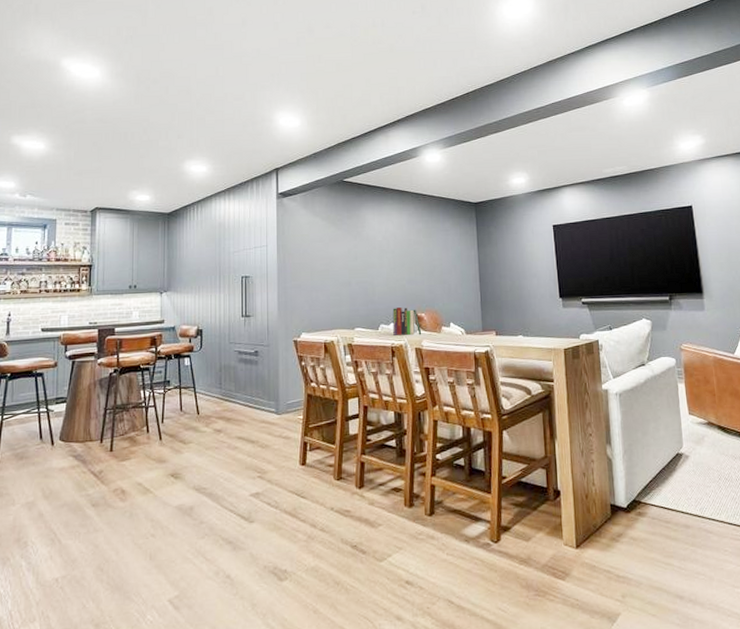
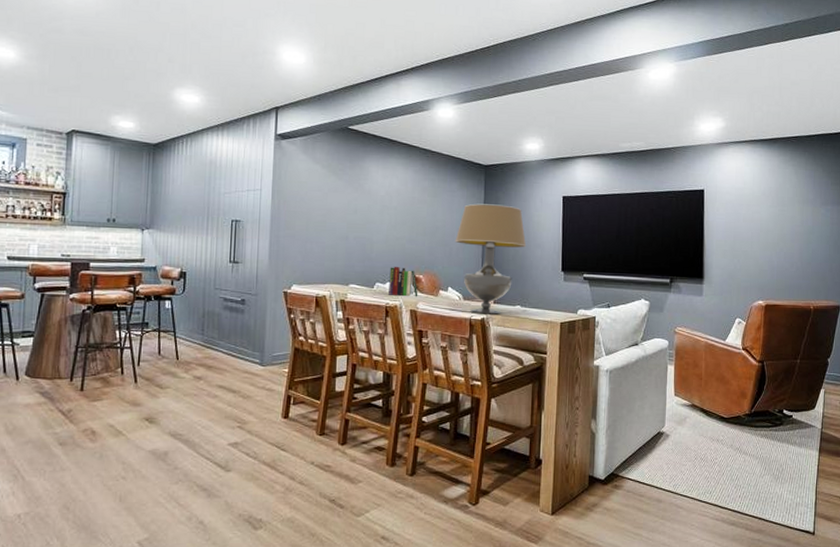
table lamp: none [452,239,523,347] -> present [455,203,527,315]

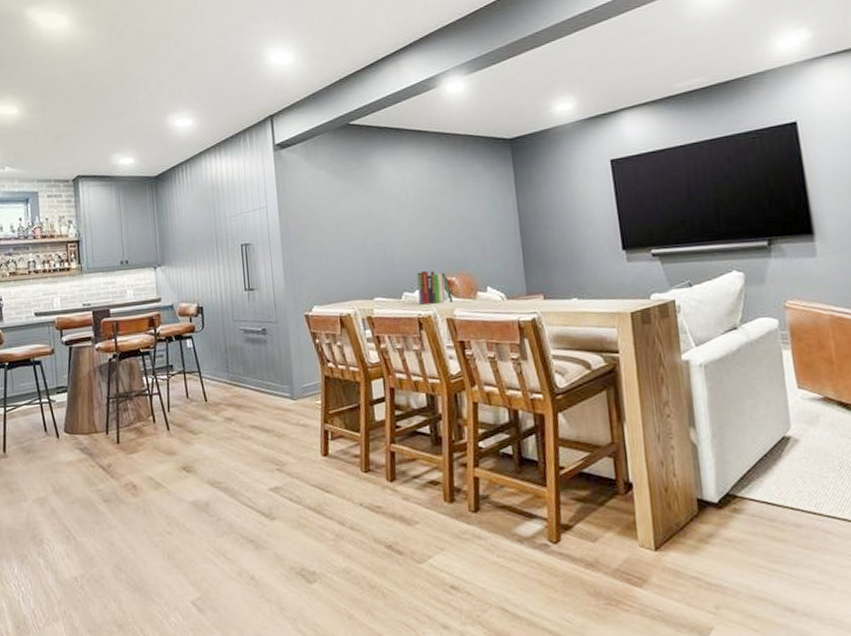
table lamp: present [455,203,527,315] -> none [487,181,574,313]

